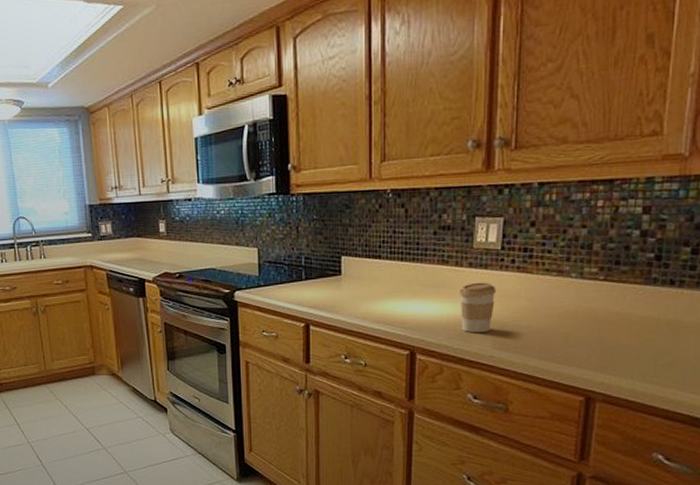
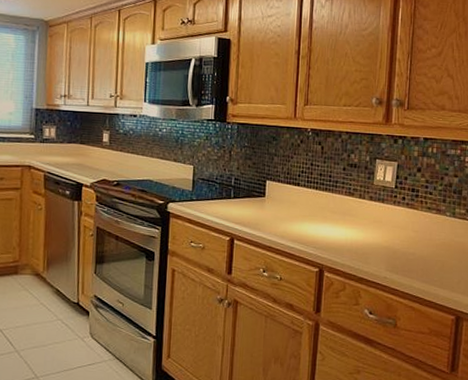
coffee cup: present [458,282,497,333] -> none [360,213,391,257]

